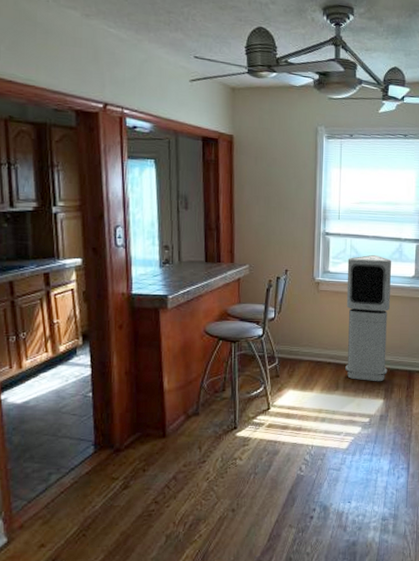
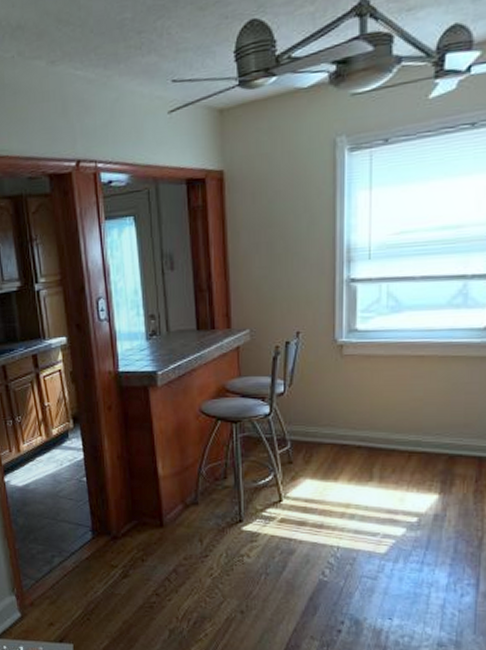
air purifier: present [345,254,391,382] -> none [382,301,450,472]

